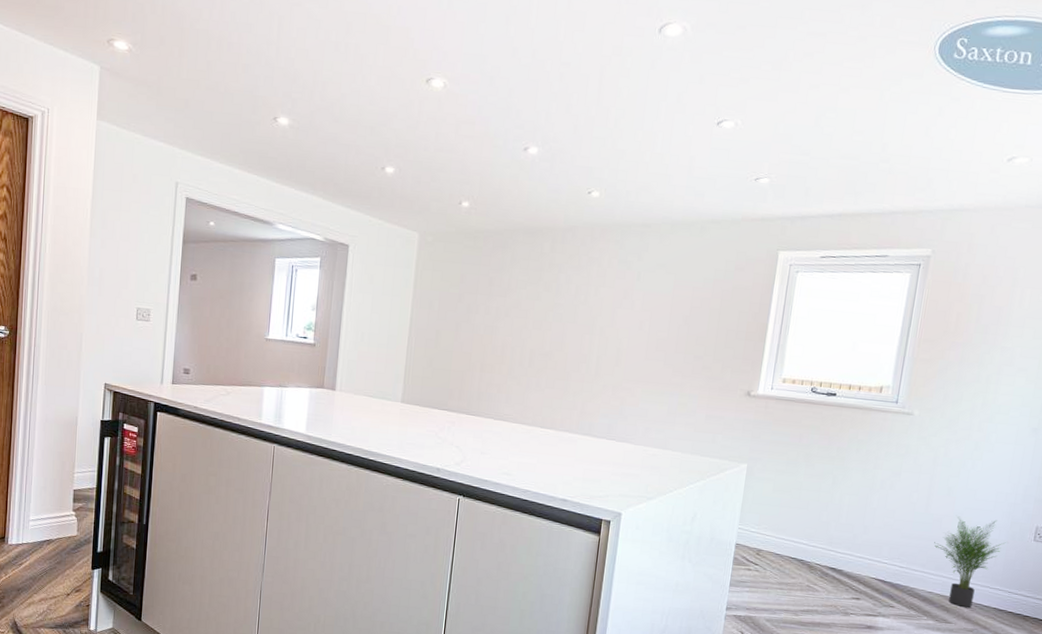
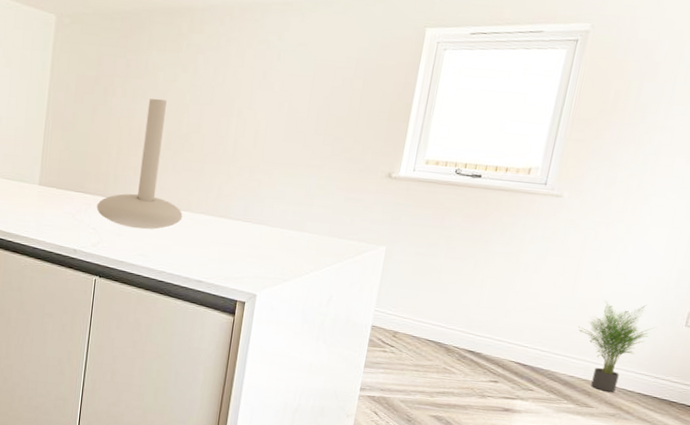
paper towel holder: none [460,317,547,448] -> present [96,99,183,230]

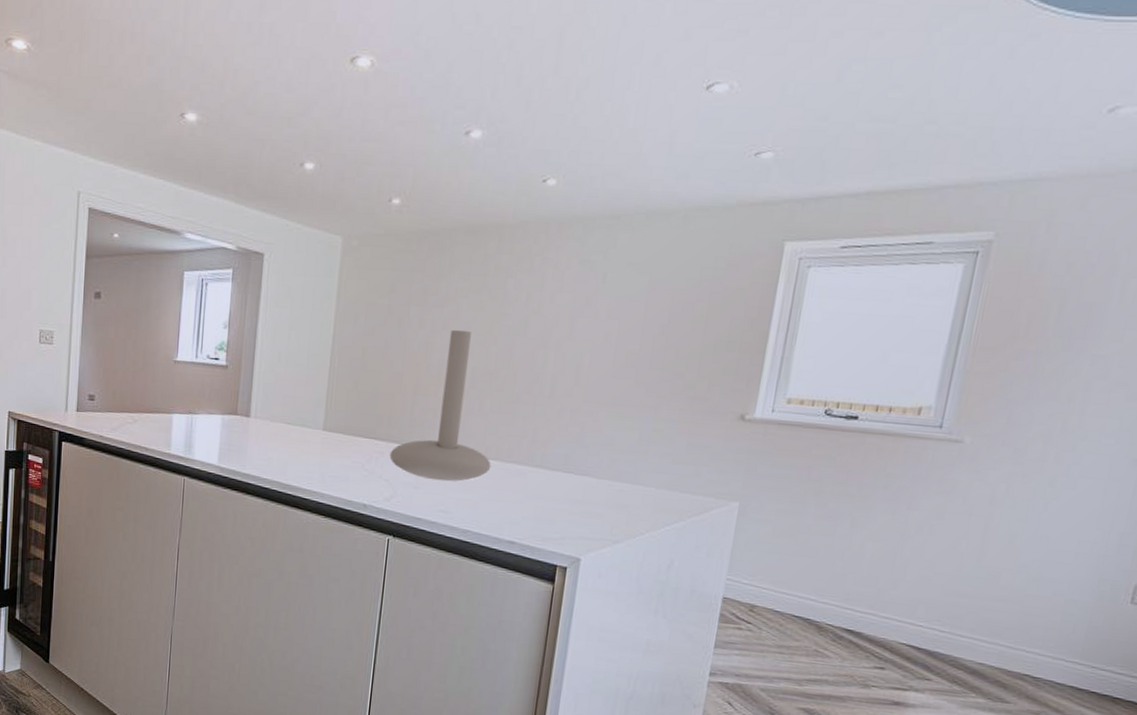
potted plant: present [579,301,655,393] -> none [989,571,1090,685]

